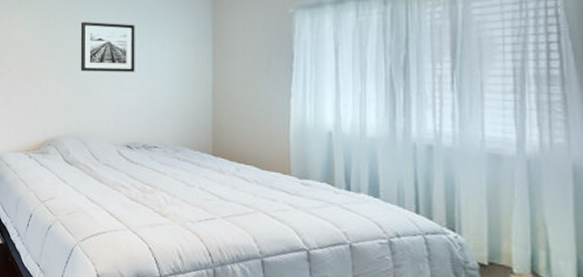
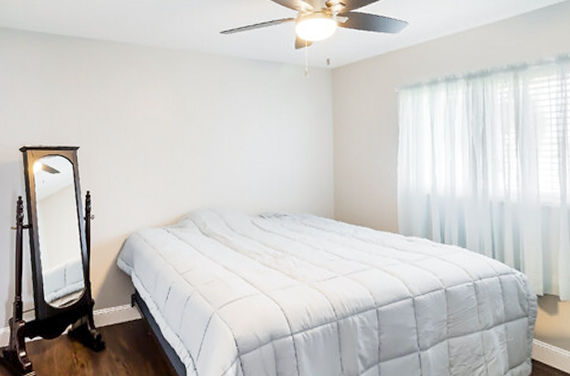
wall art: present [80,21,135,72] -> none [214,99,266,147]

